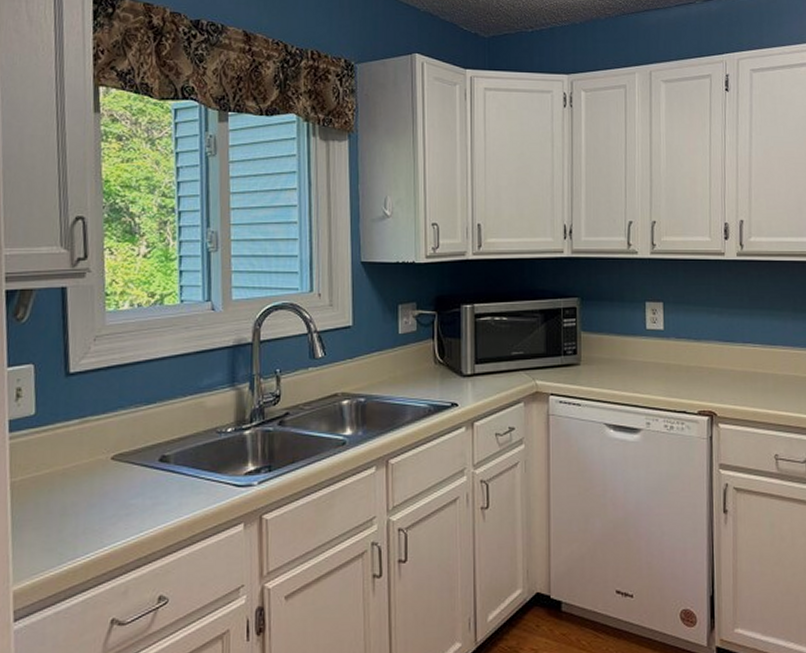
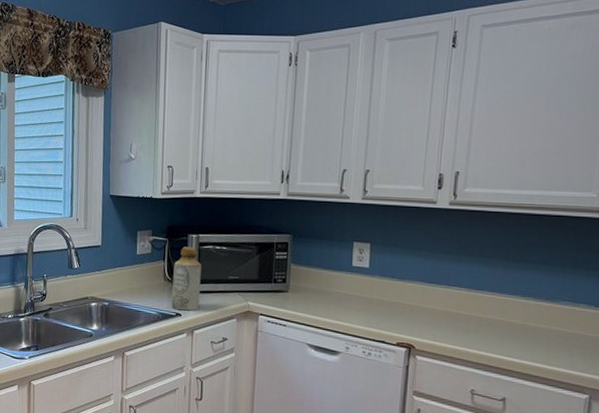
bottle: none [446,320,479,399] -> present [172,246,202,311]

